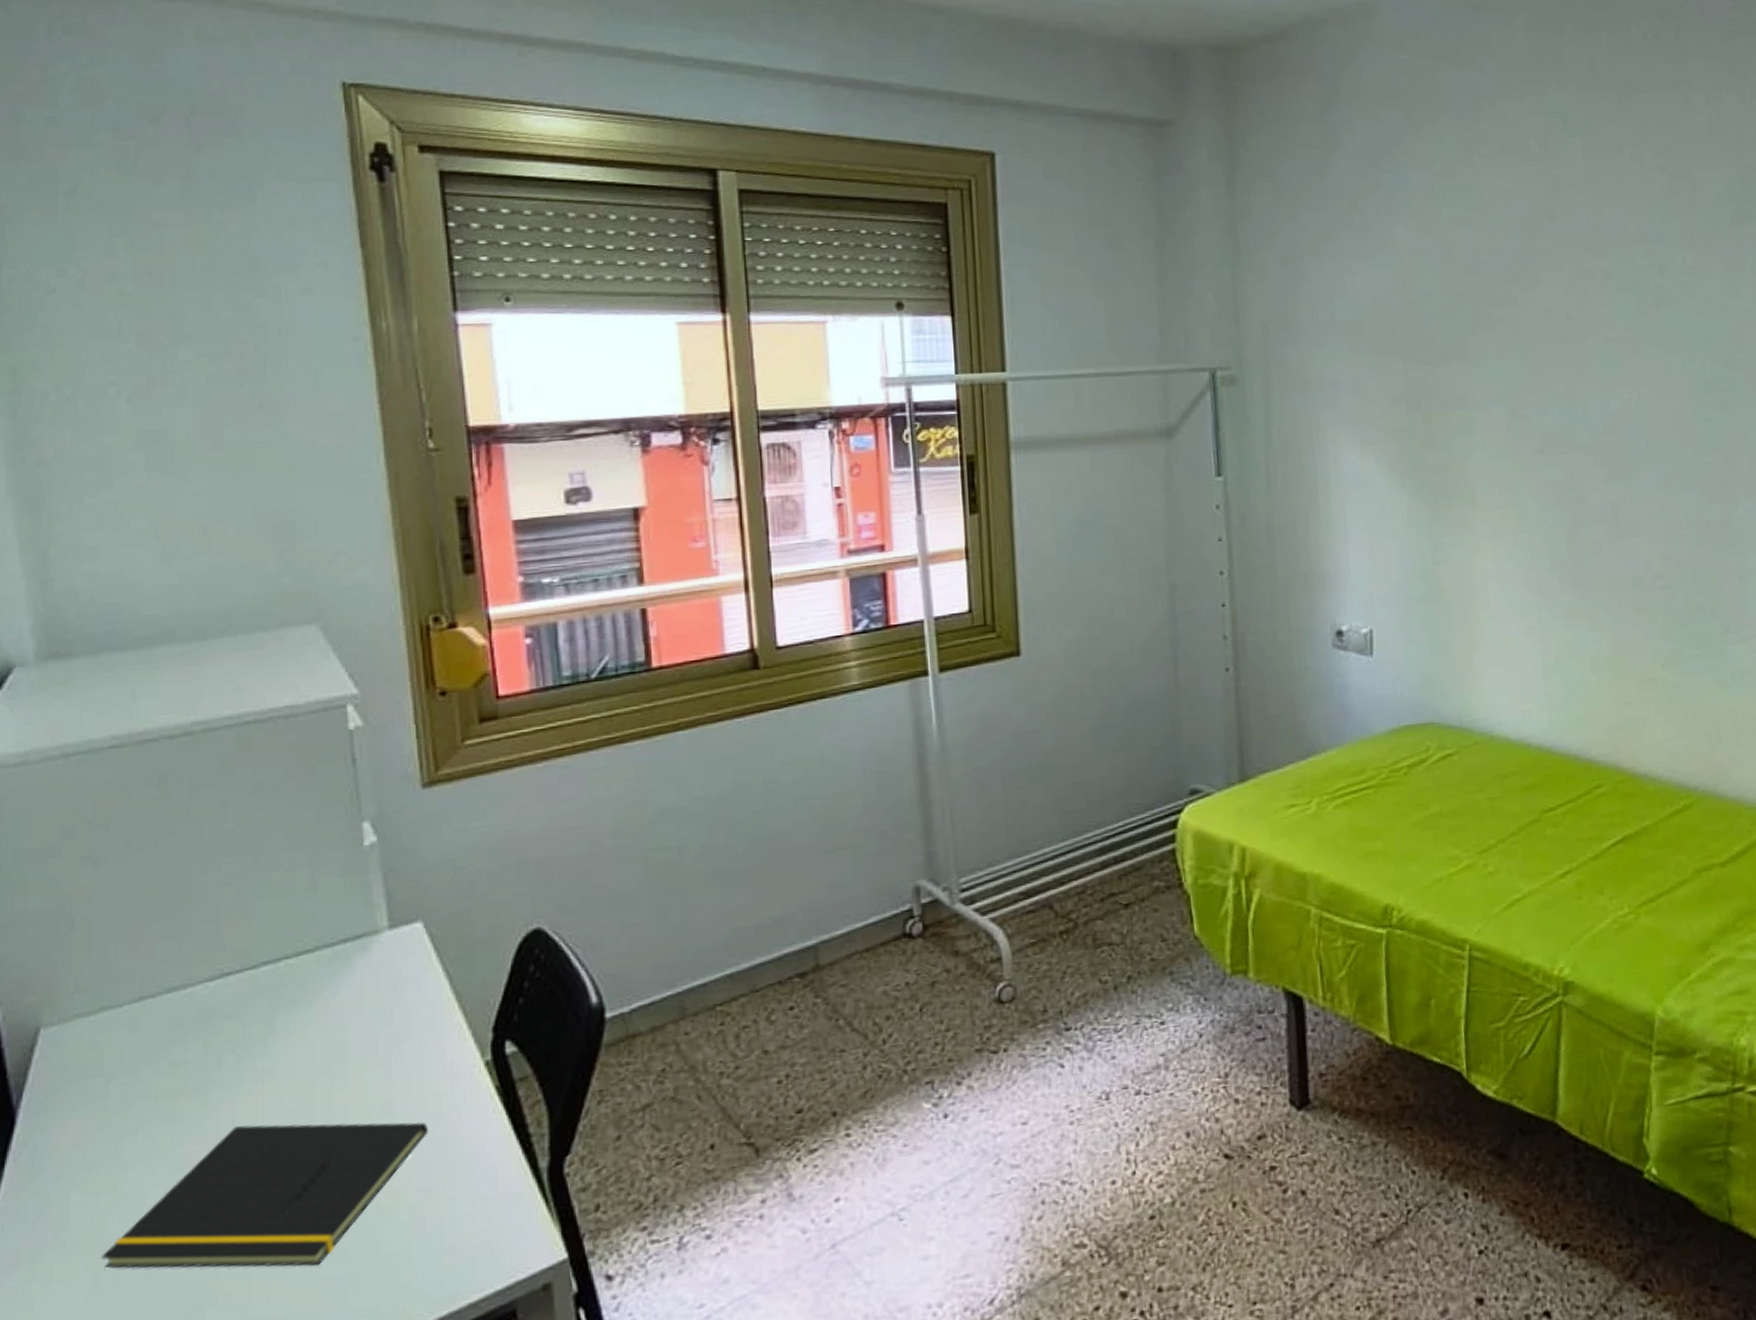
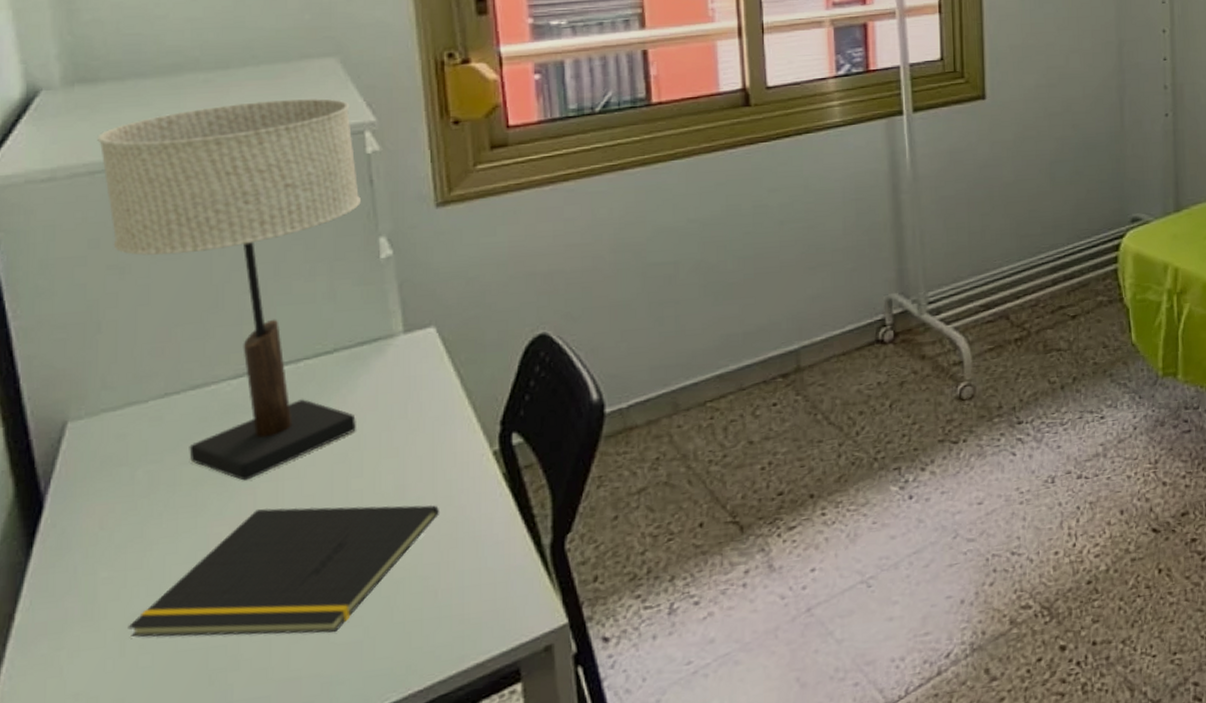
table lamp: none [71,670,343,1094] -> present [97,98,361,481]

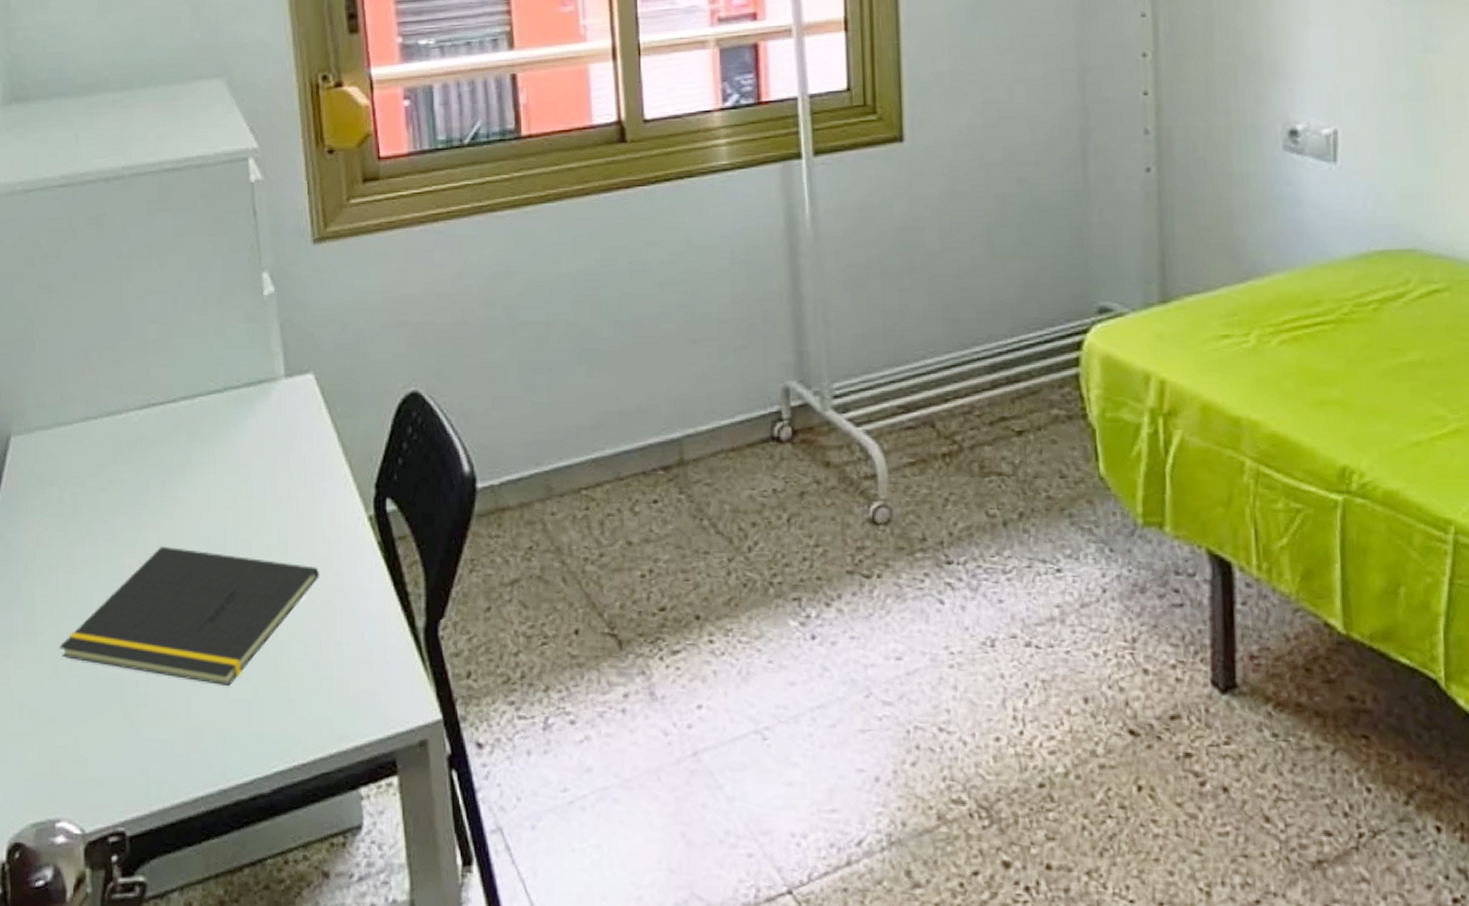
table lamp: present [97,98,361,481] -> none [30,122,246,515]

